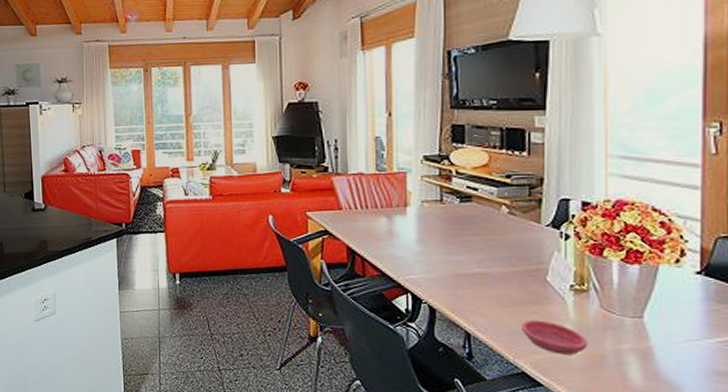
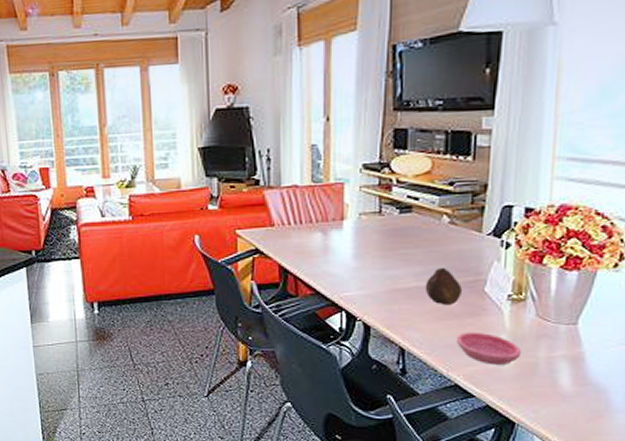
fruit: none [487,255,525,293] -> present [425,267,463,306]

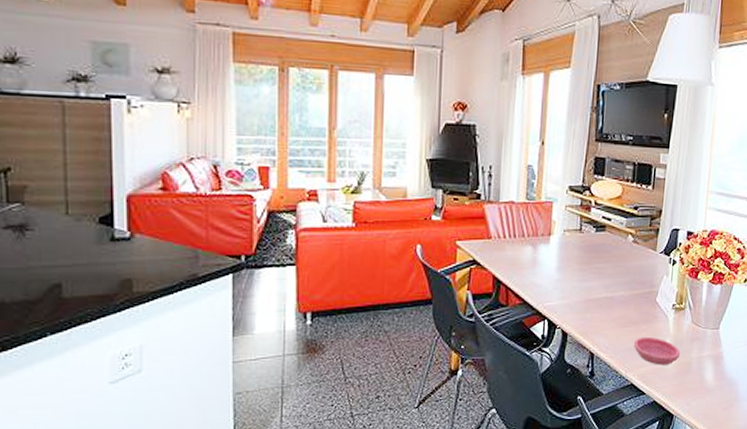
fruit: present [425,267,463,306] -> none [612,280,641,314]

